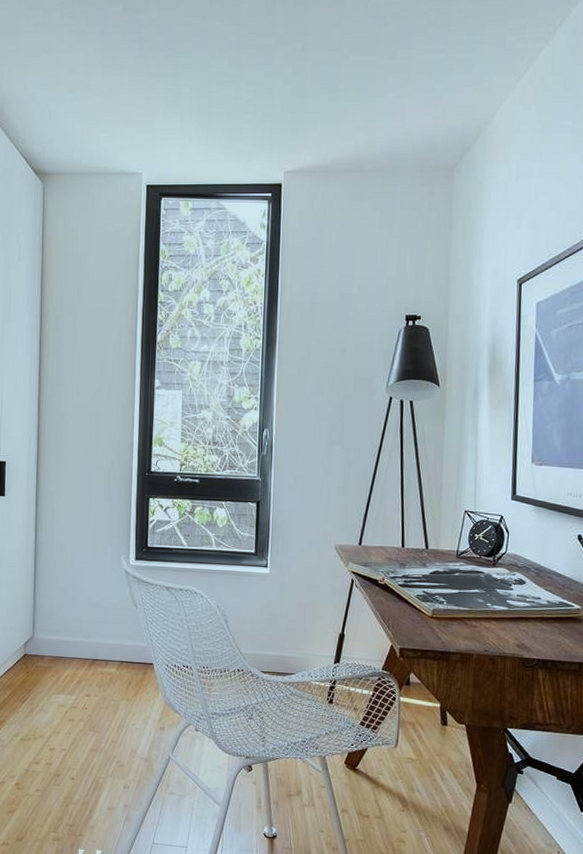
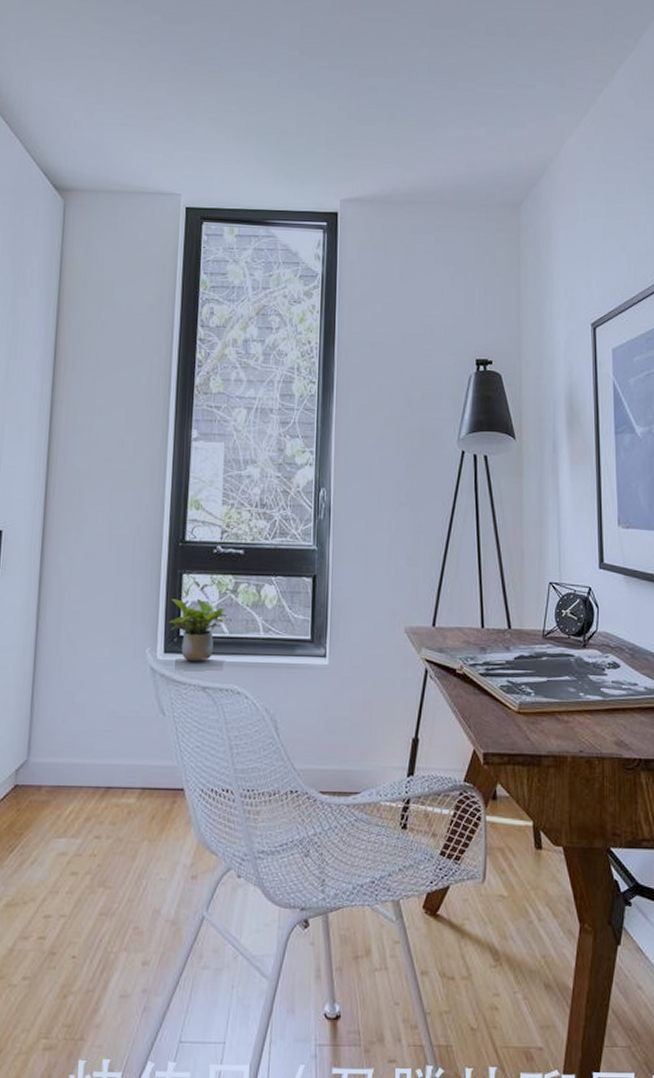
potted plant: none [138,518,186,567] -> present [168,598,227,662]

